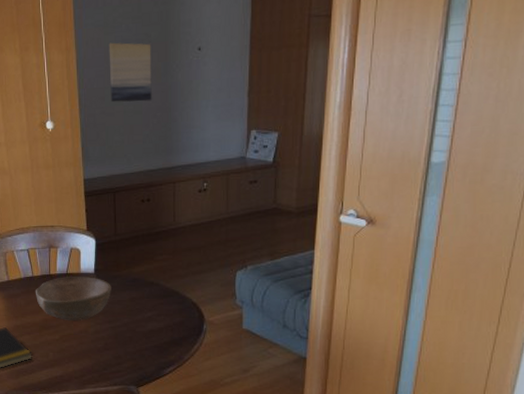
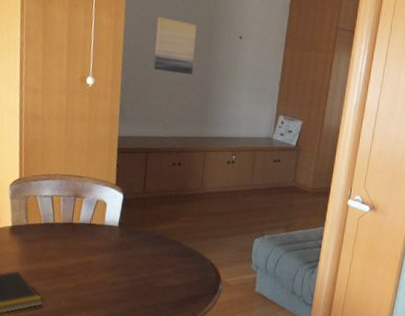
bowl: present [35,276,111,320] -> none [54,227,134,271]

